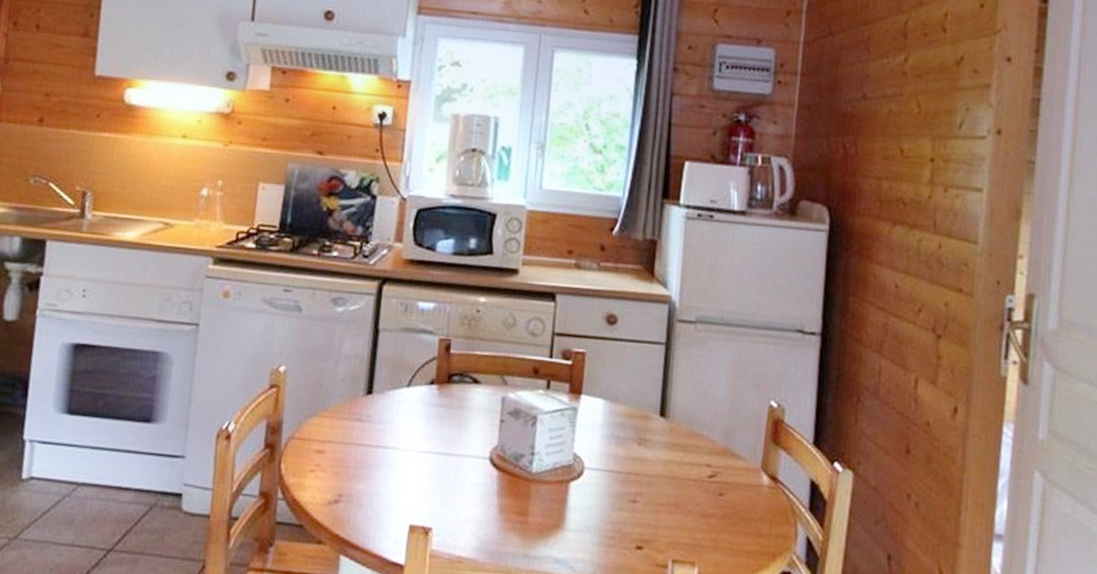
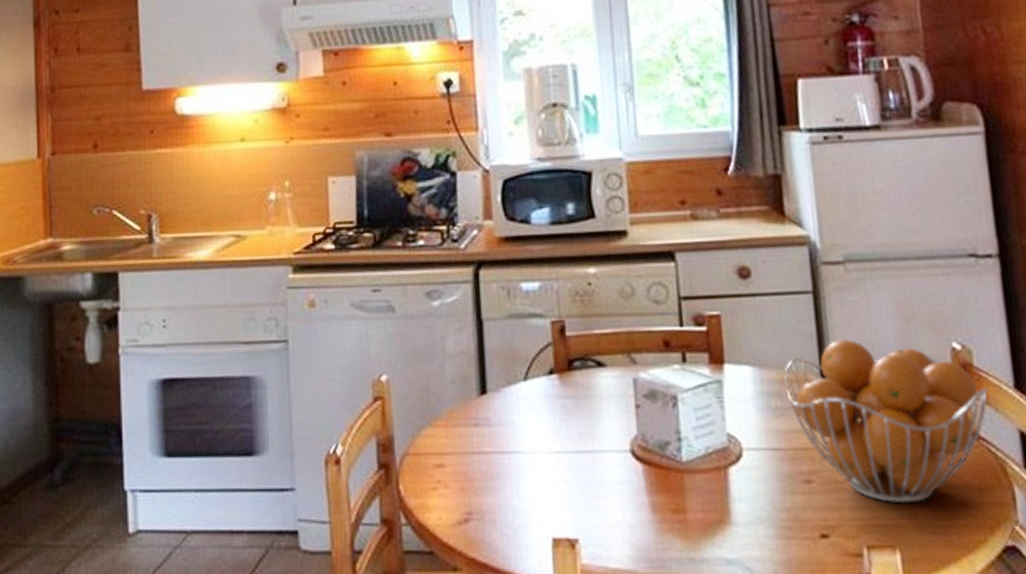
fruit basket: none [628,386,793,529] -> present [783,339,989,504]

